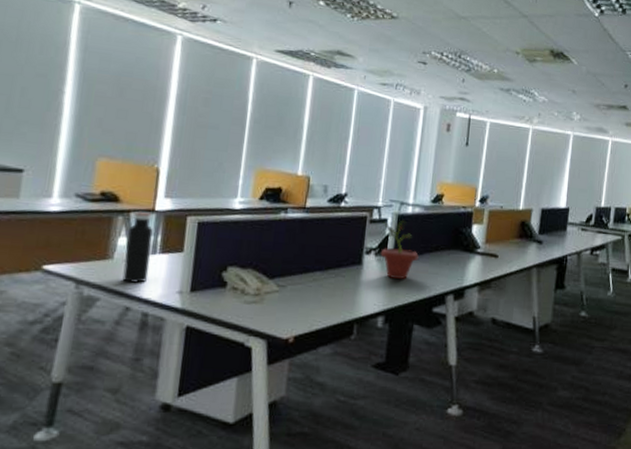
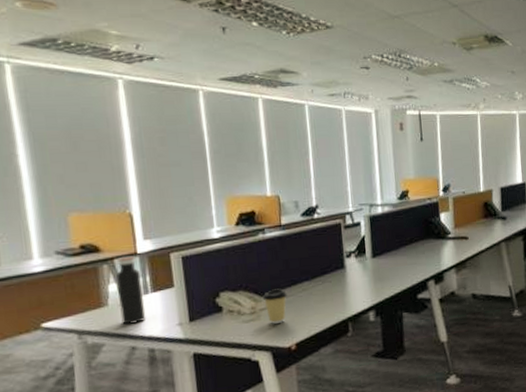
coffee cup: none [270,273,296,311] -> present [262,288,287,324]
potted plant: present [380,220,419,280] -> none [356,220,396,275]

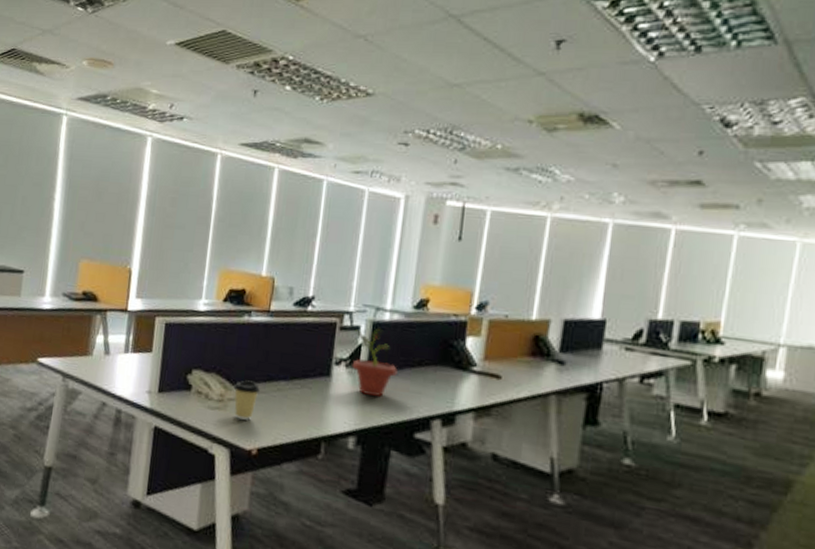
water bottle: present [116,256,146,325] -> none [100,310,126,380]
potted plant: none [356,220,396,275] -> present [352,328,397,398]

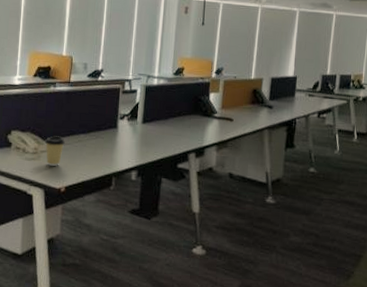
potted plant: present [352,328,397,398] -> none [132,90,164,141]

